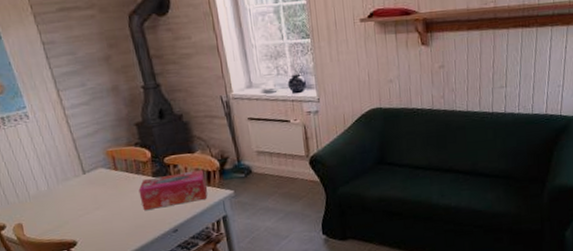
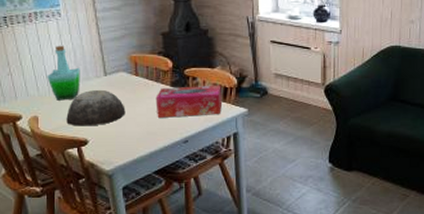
bottle: none [24,148,61,205] -> present [47,45,80,101]
bowl: none [50,188,110,229] -> present [66,89,126,126]

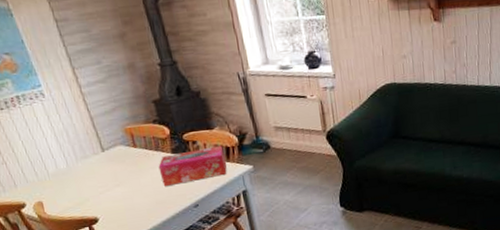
bottle: present [47,45,80,101] -> none [43,126,80,183]
bowl: present [66,89,126,126] -> none [71,165,131,206]

